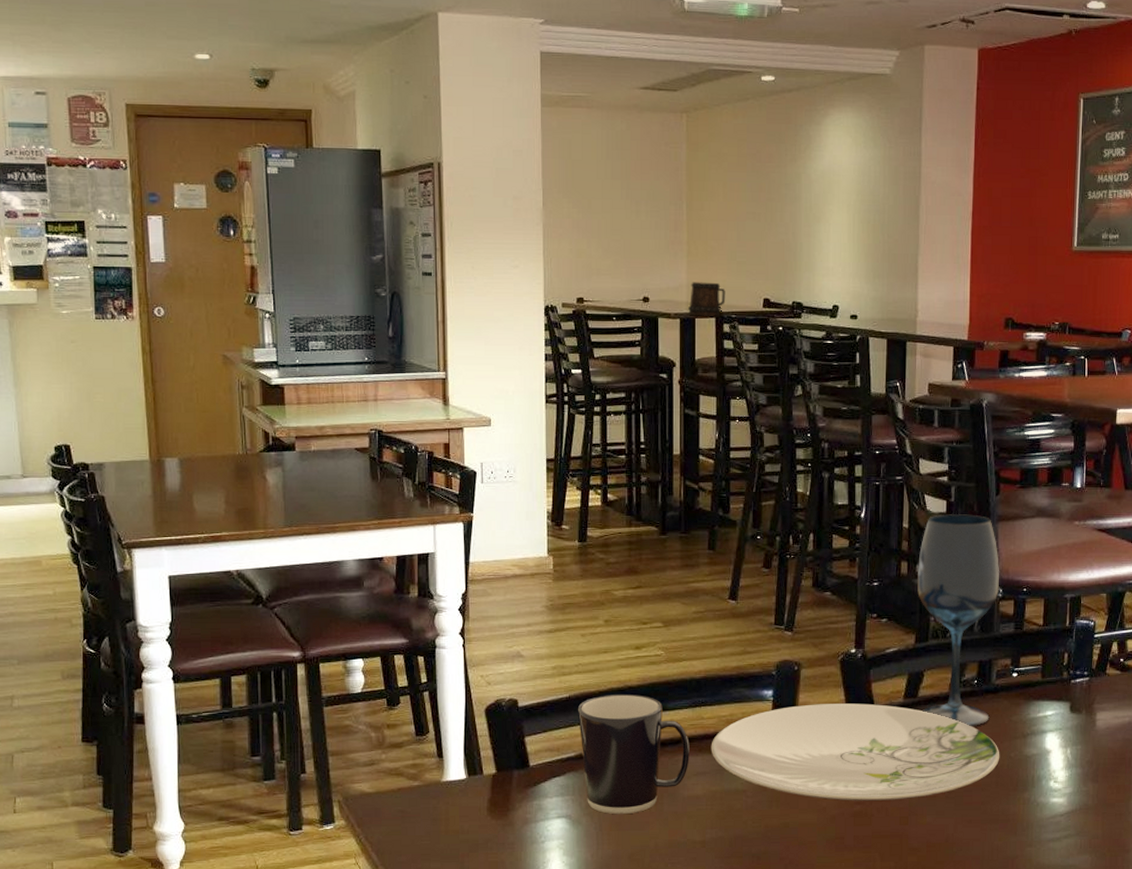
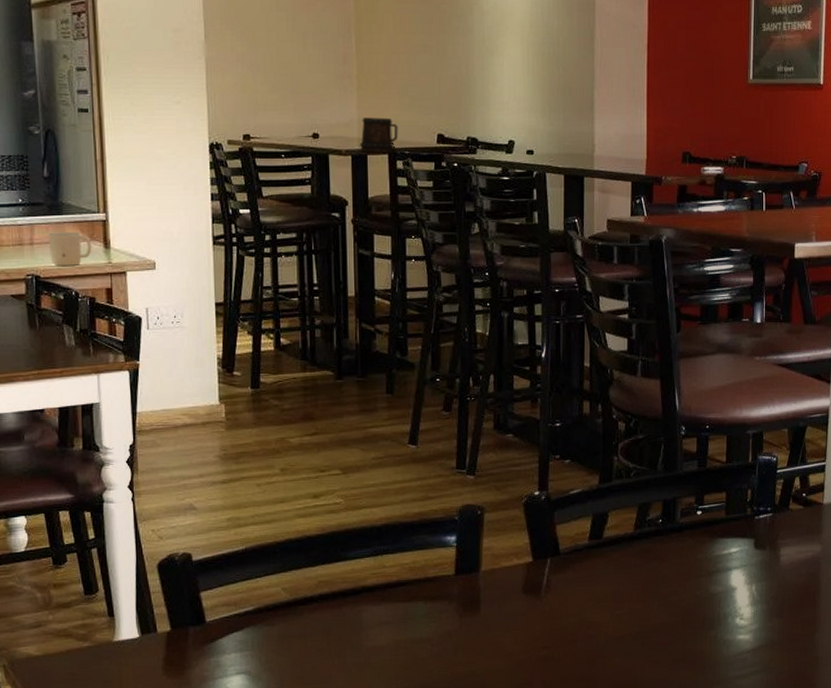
mug: none [391,389,432,421] -> present [48,232,92,266]
mug: present [577,694,690,815] -> none [254,544,372,669]
plate: present [711,703,1000,801] -> none [394,546,686,646]
wineglass: present [917,513,1000,727] -> none [600,351,683,567]

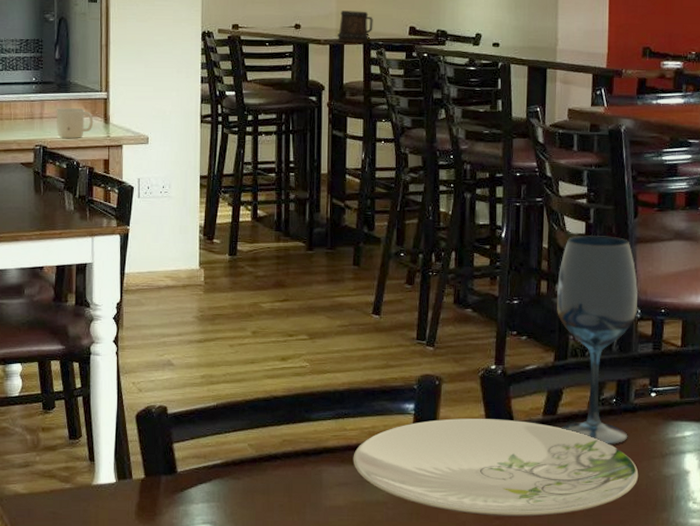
plate: none [394,546,686,646] -> present [353,418,639,517]
wineglass: none [600,351,683,567] -> present [557,234,638,446]

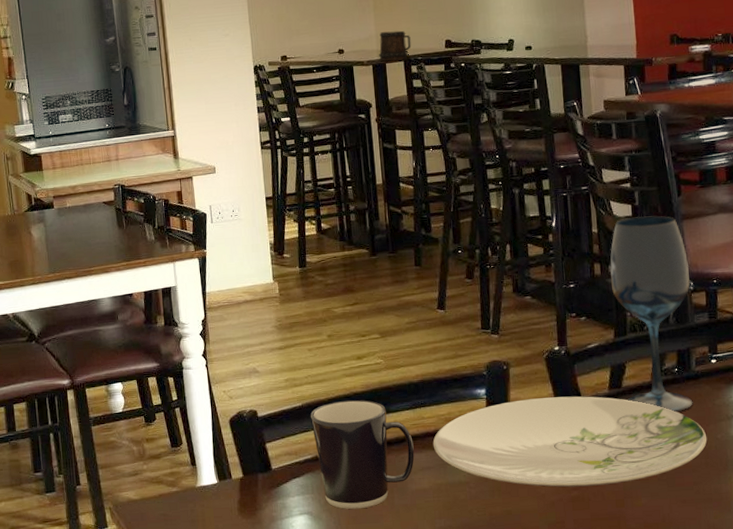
mug: present [56,108,94,138] -> none [129,147,165,176]
mug: none [224,404,332,523] -> present [310,400,415,510]

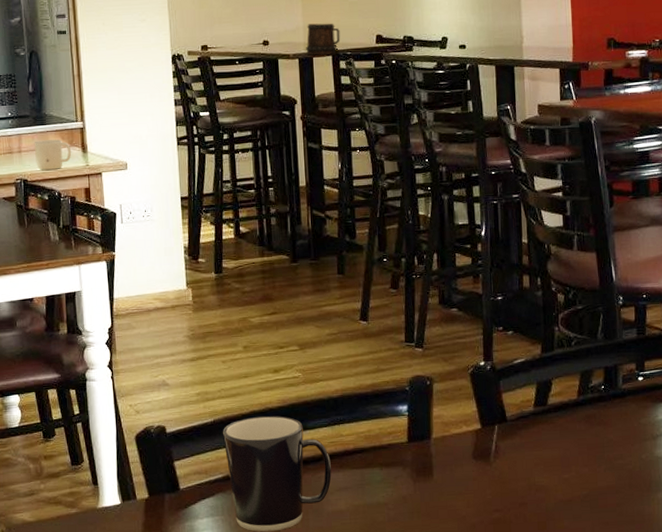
mug: none [129,147,165,176] -> present [34,139,72,170]
plate: present [433,396,707,488] -> none [351,413,632,509]
wineglass: present [610,216,693,413] -> none [539,226,620,432]

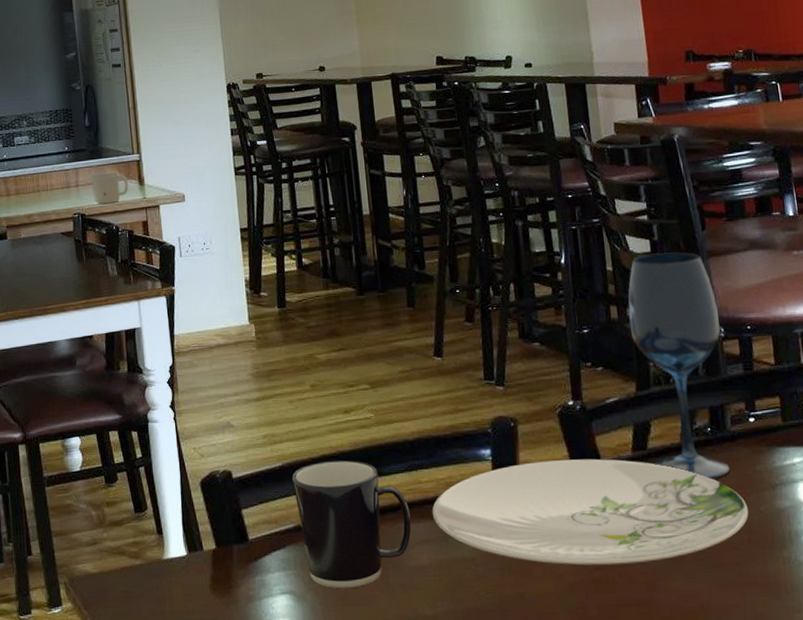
beer mug: present [306,23,341,56] -> none [363,46,399,80]
plate: none [351,413,632,509] -> present [432,458,749,567]
wineglass: none [539,226,620,432] -> present [628,252,731,480]

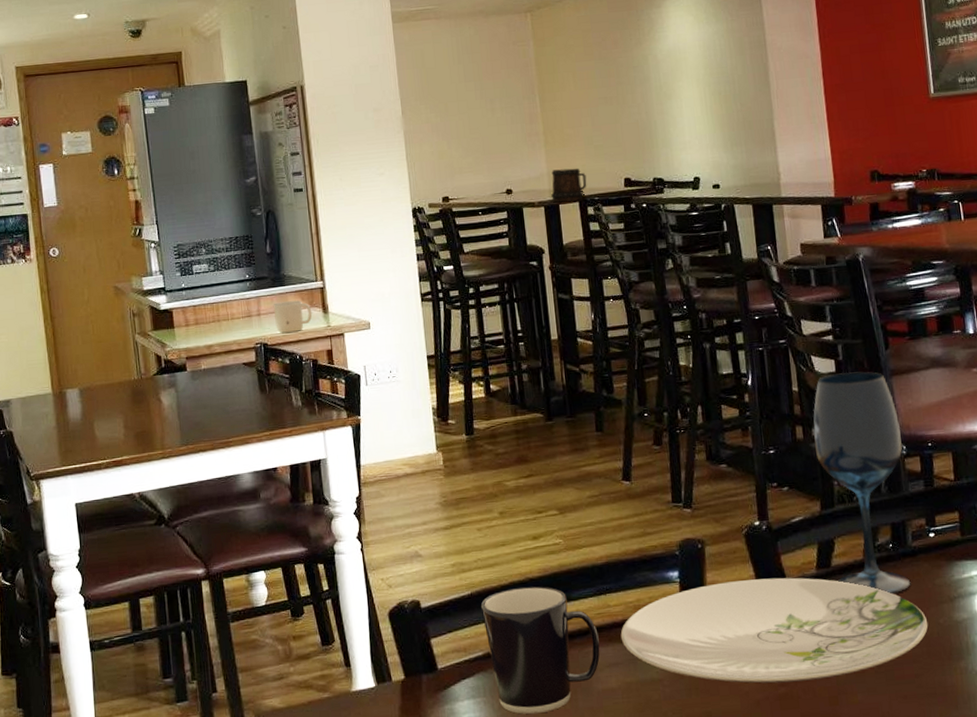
beer mug: none [363,46,399,80] -> present [551,168,587,203]

